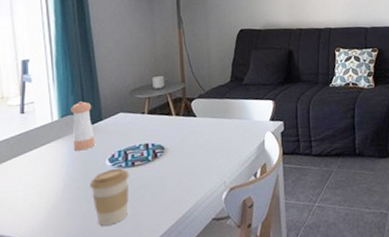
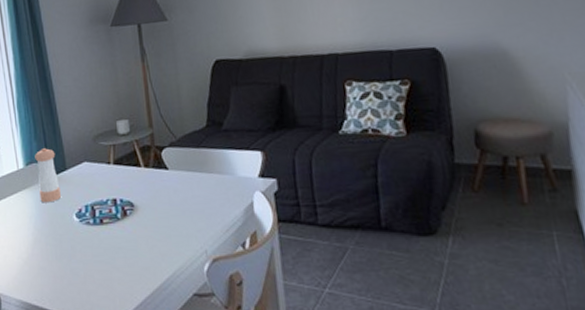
coffee cup: present [89,167,130,226] -> none [58,224,99,288]

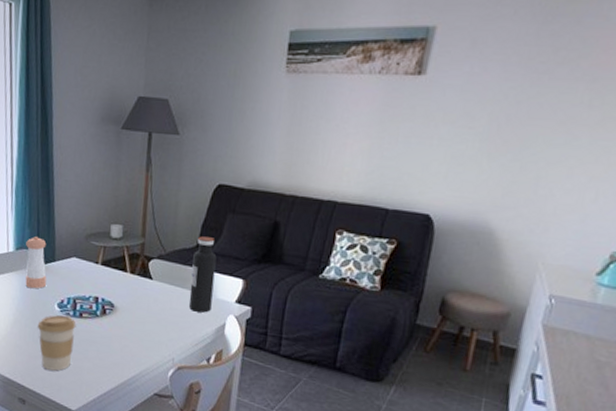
coffee cup: none [58,224,99,288] -> present [37,314,76,371]
water bottle: none [205,114,235,195] -> present [188,236,217,313]

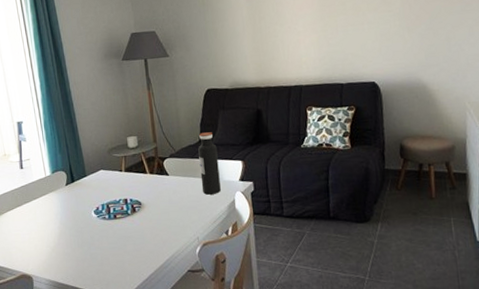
pepper shaker: present [25,237,47,289] -> none [59,159,82,203]
coffee cup: present [37,314,76,371] -> none [80,219,113,269]

